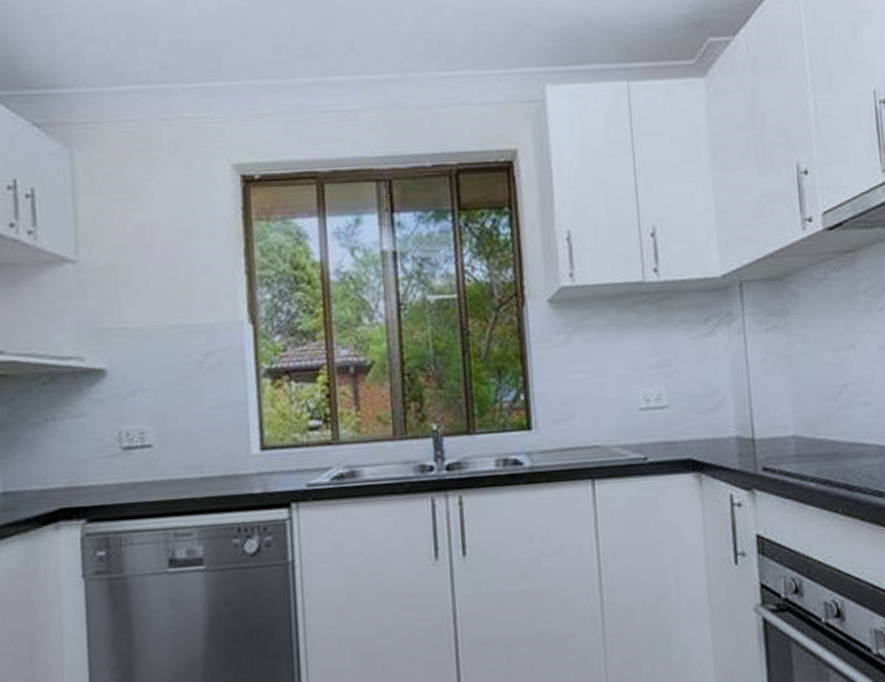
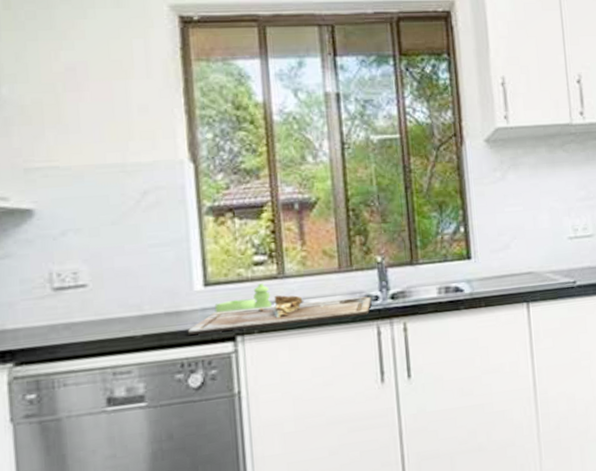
cutting board: none [244,461,426,499] -> present [187,295,372,335]
soap dispenser: none [270,448,326,478] -> present [214,282,272,313]

